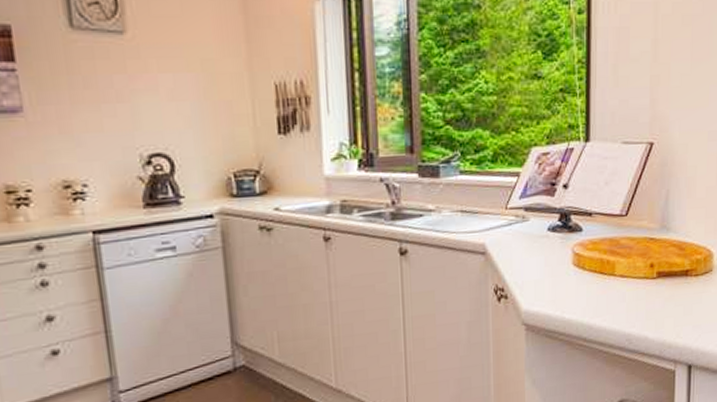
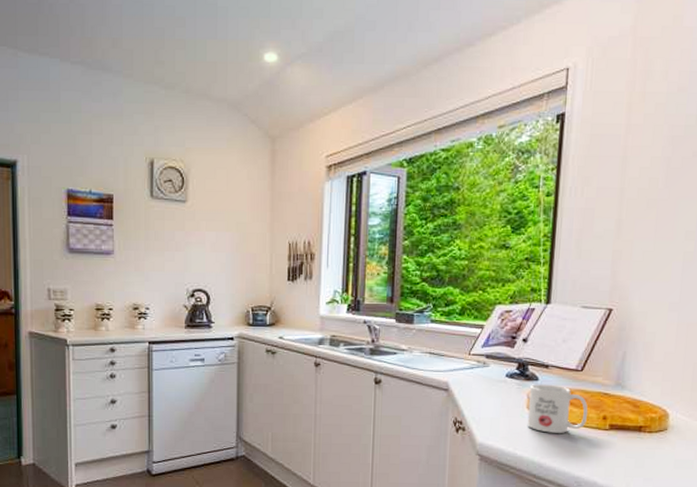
mug: none [573,234,635,290] -> present [527,384,588,433]

